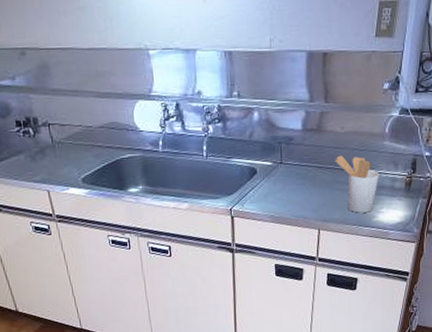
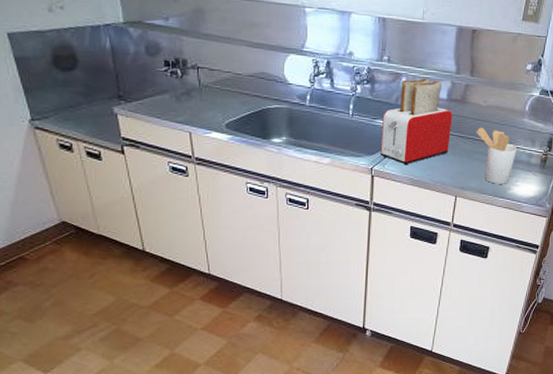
toaster: none [237,110,310,203] -> present [380,78,453,165]

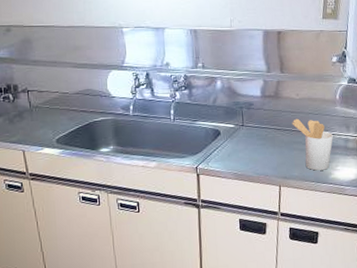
toaster: present [380,78,453,165] -> none [202,79,269,161]

